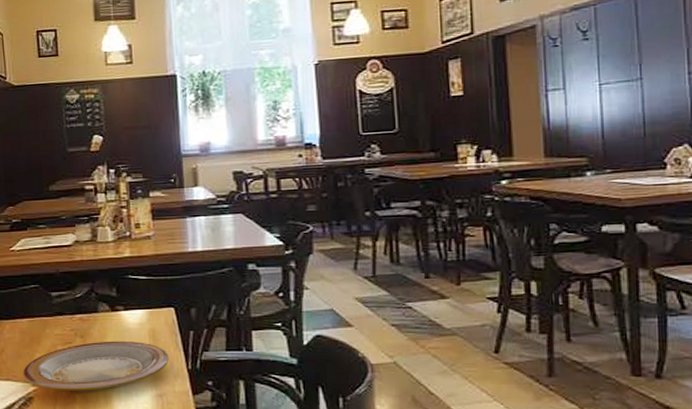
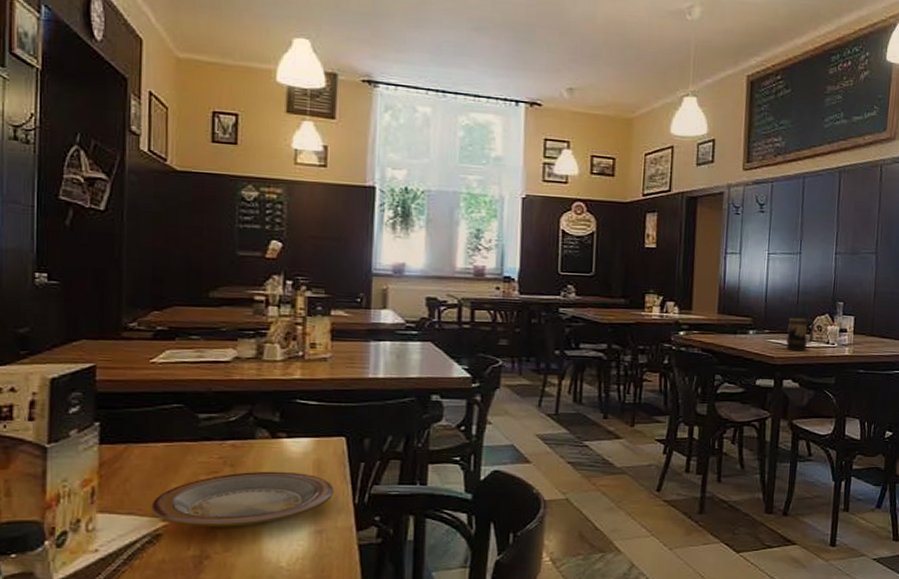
beer mug: none [635,151,671,191] -> present [786,317,815,352]

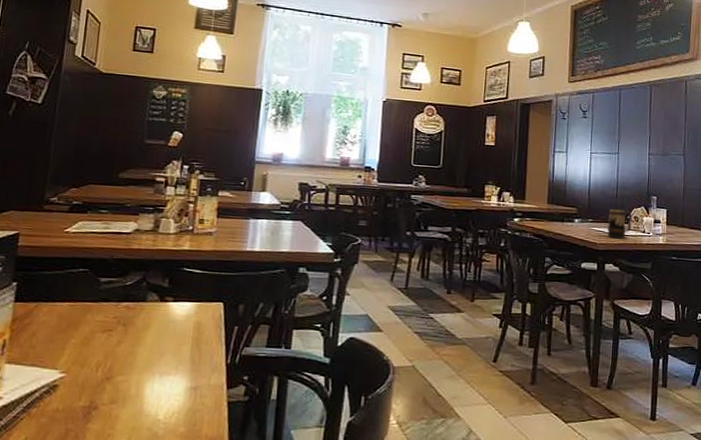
plate: present [151,471,334,528] -> none [52,331,210,382]

